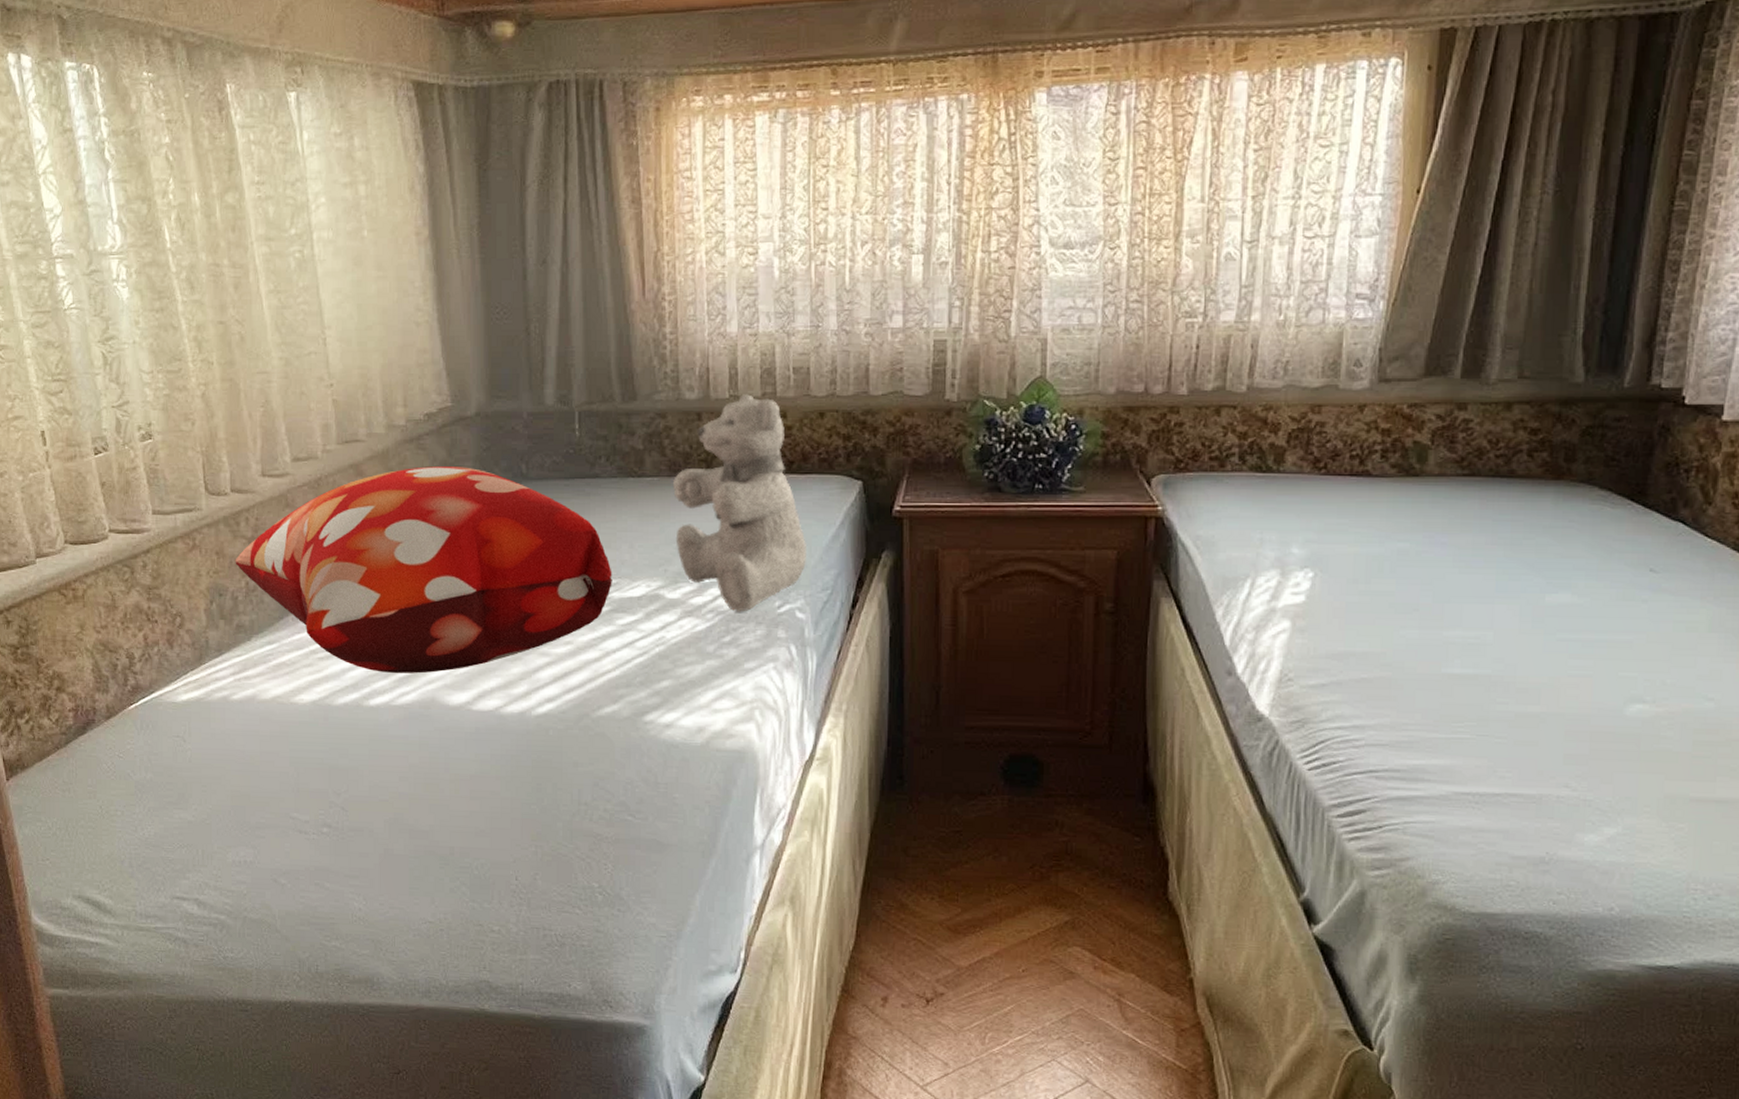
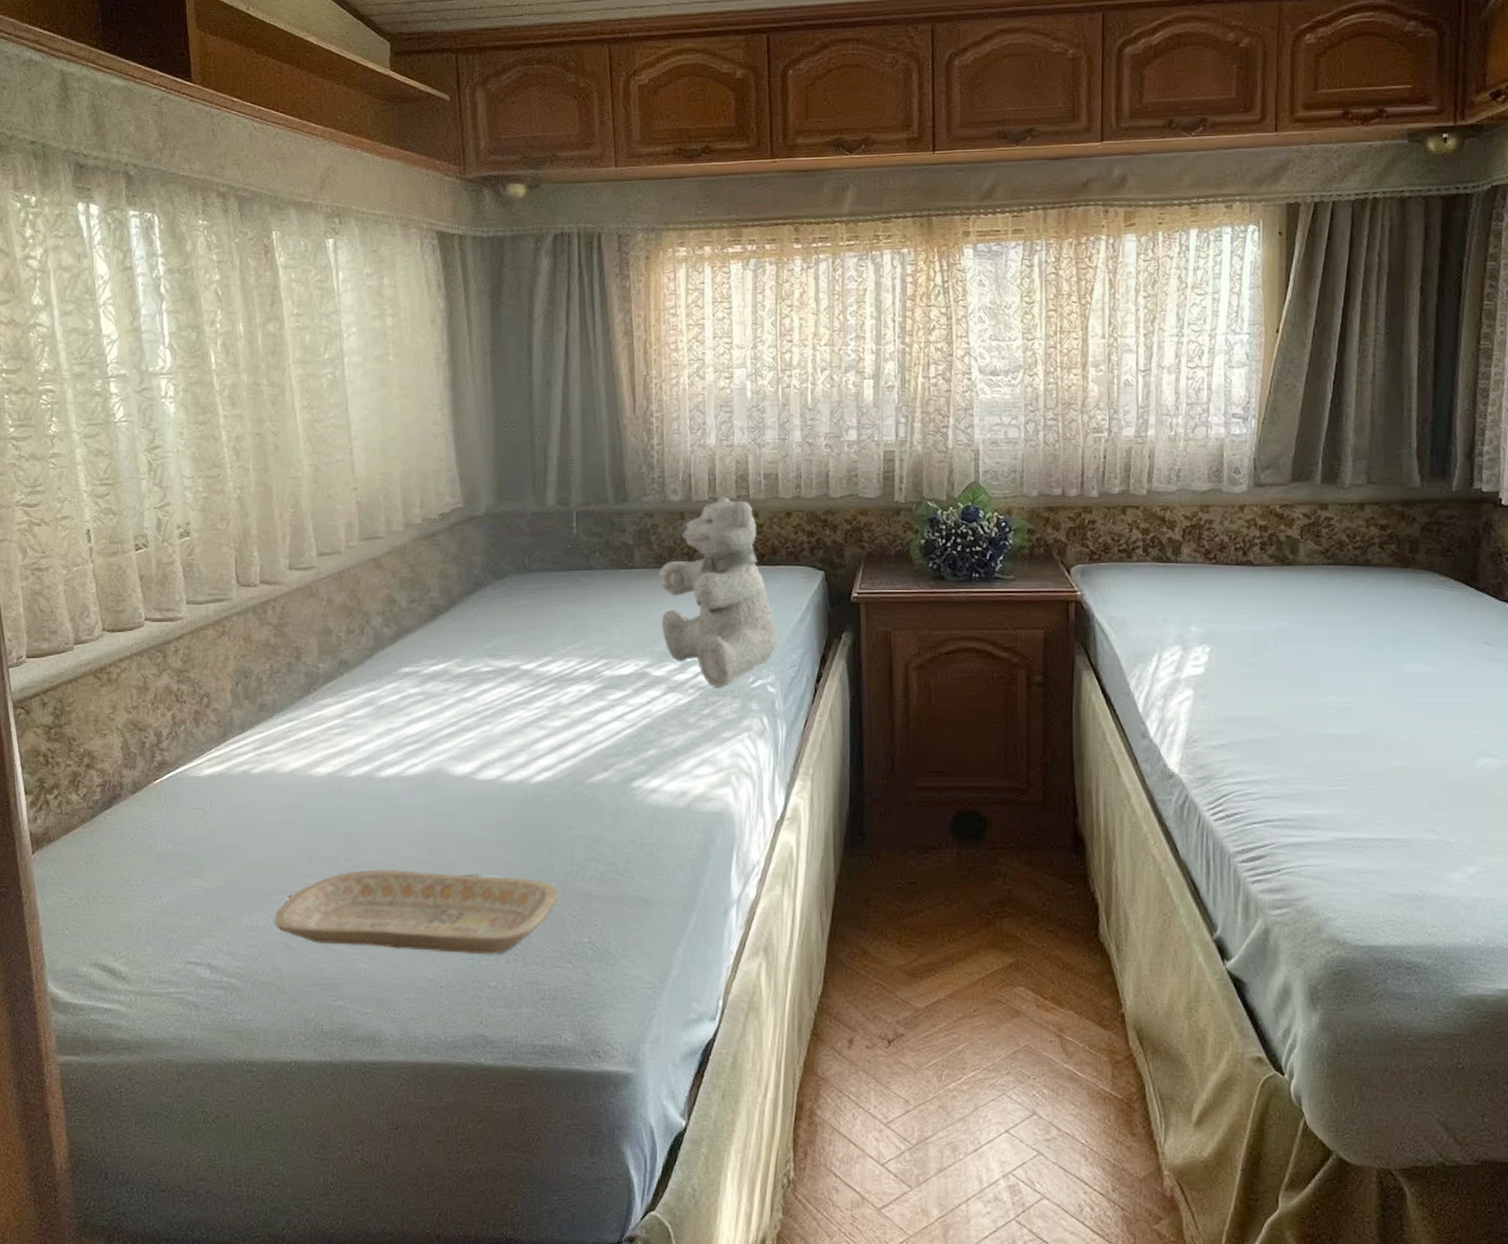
decorative pillow: present [235,466,612,674] -> none [261,560,605,747]
tray: none [261,805,565,898] -> present [273,870,558,955]

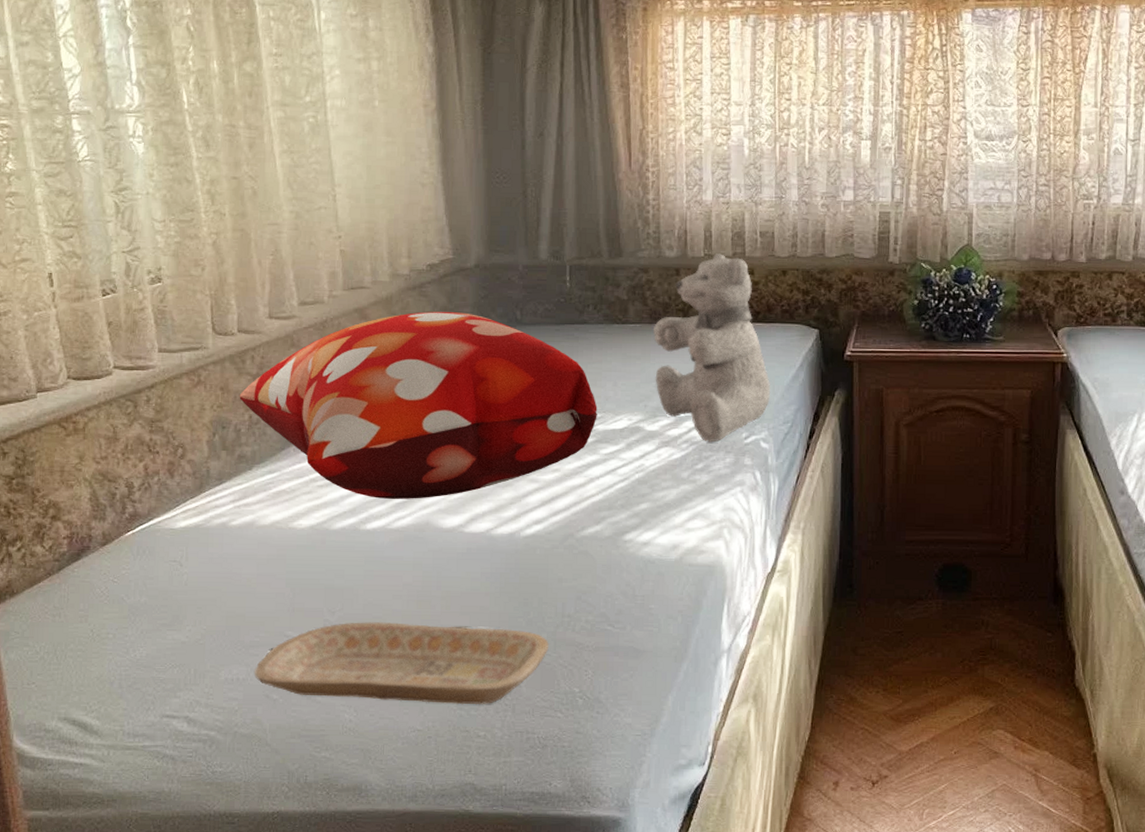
decorative pillow: none [261,560,605,747] -> present [239,311,598,499]

